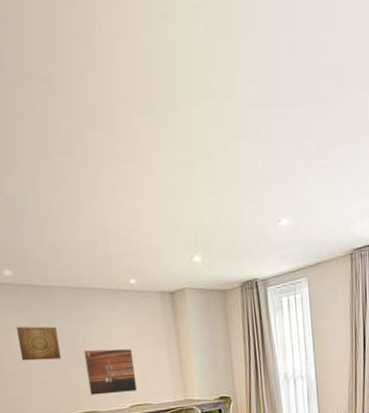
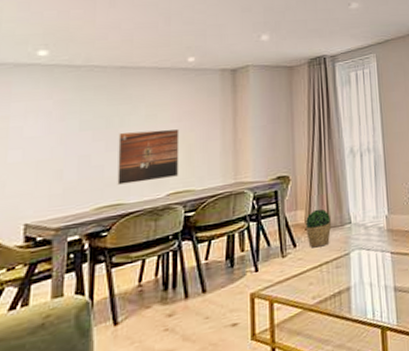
wall art: present [16,326,61,361] -> none [35,108,90,149]

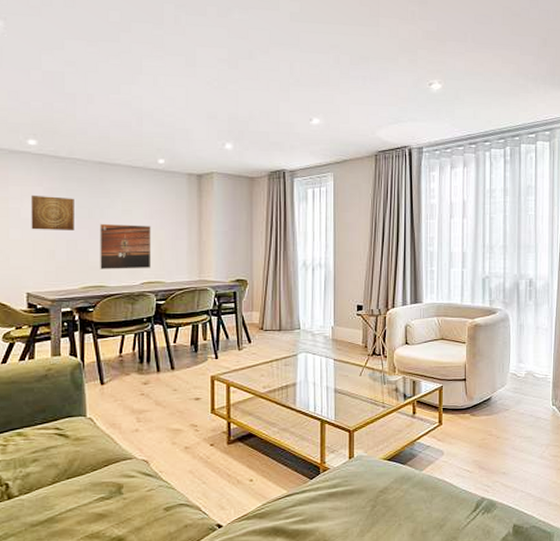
wall art: none [35,108,90,149] -> present [30,194,75,230]
potted plant: present [306,209,331,248] -> none [260,313,282,346]

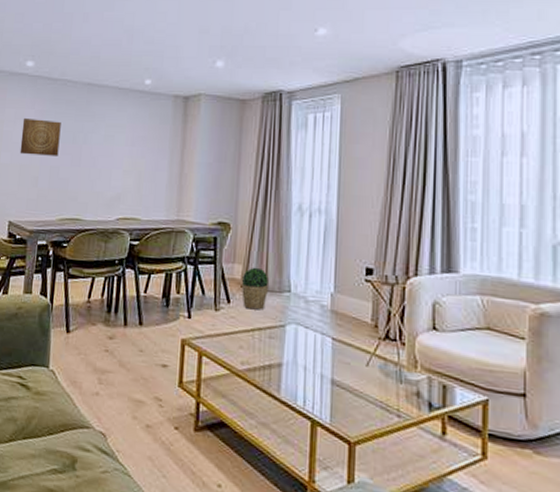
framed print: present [100,223,152,269] -> none [78,149,132,203]
potted plant: none [260,313,282,346] -> present [242,267,269,310]

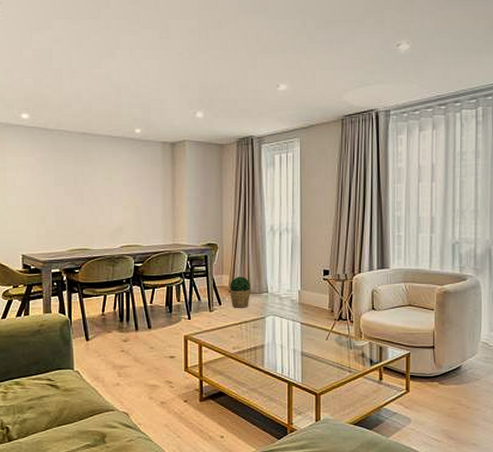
wall art: present [20,117,61,156] -> none [24,164,62,197]

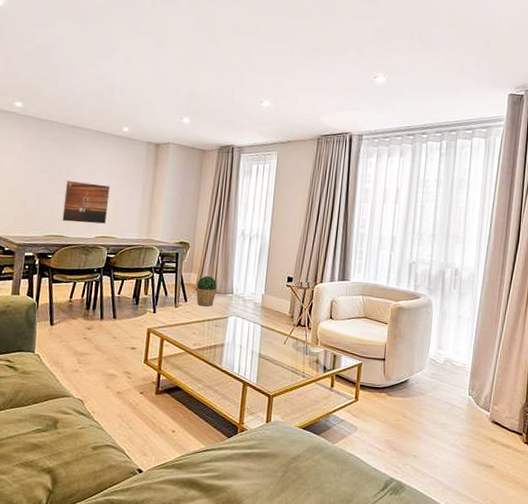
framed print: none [84,190,130,234] -> present [62,180,111,224]

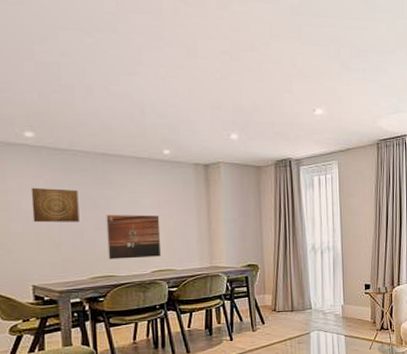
wall art: none [8,150,48,184] -> present [30,187,80,223]
potted plant: present [196,275,217,307] -> none [273,295,294,326]

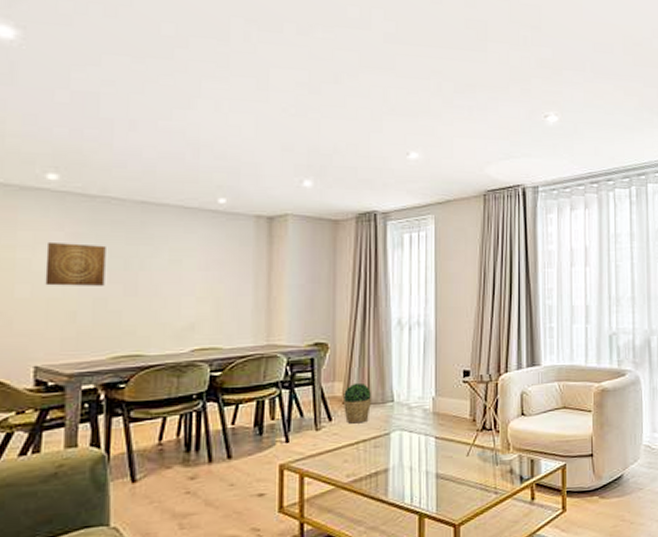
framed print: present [106,214,162,260] -> none [137,276,207,334]
potted plant: none [273,295,294,326] -> present [344,382,371,424]

